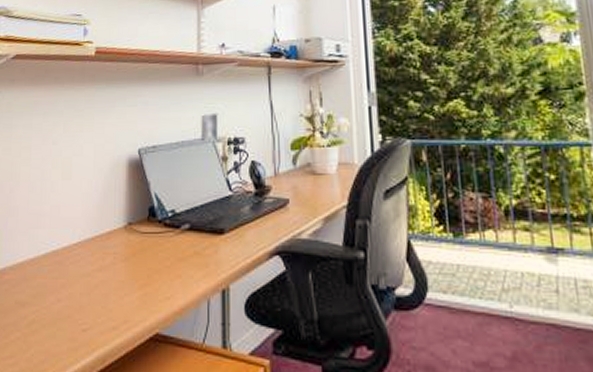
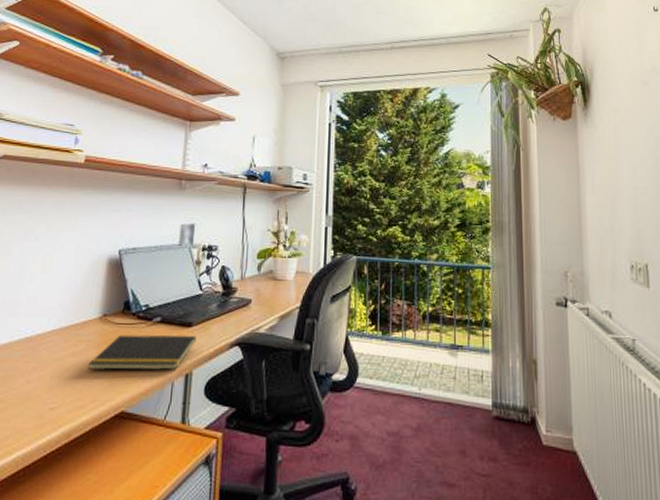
notepad: none [117,244,231,287] -> present [88,334,197,371]

